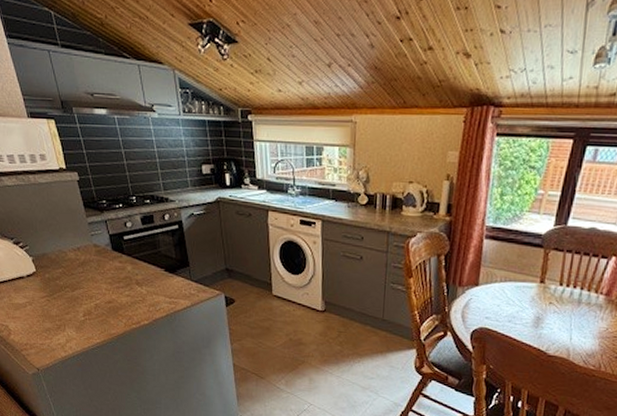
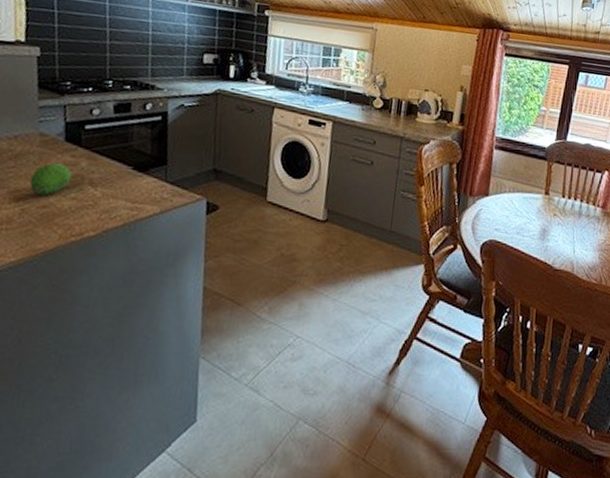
fruit: none [96,267,123,294] -> present [29,162,73,196]

